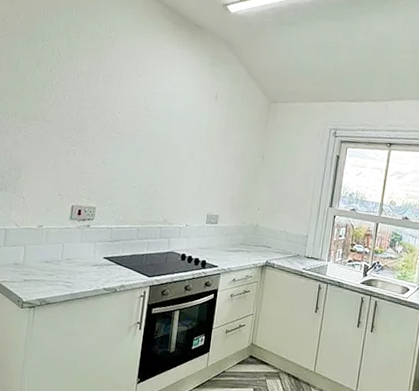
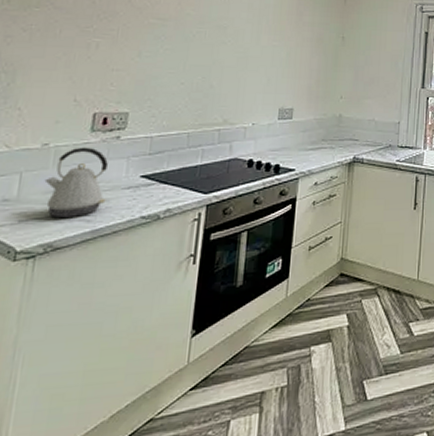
kettle: none [40,230,81,283] -> present [44,147,108,219]

